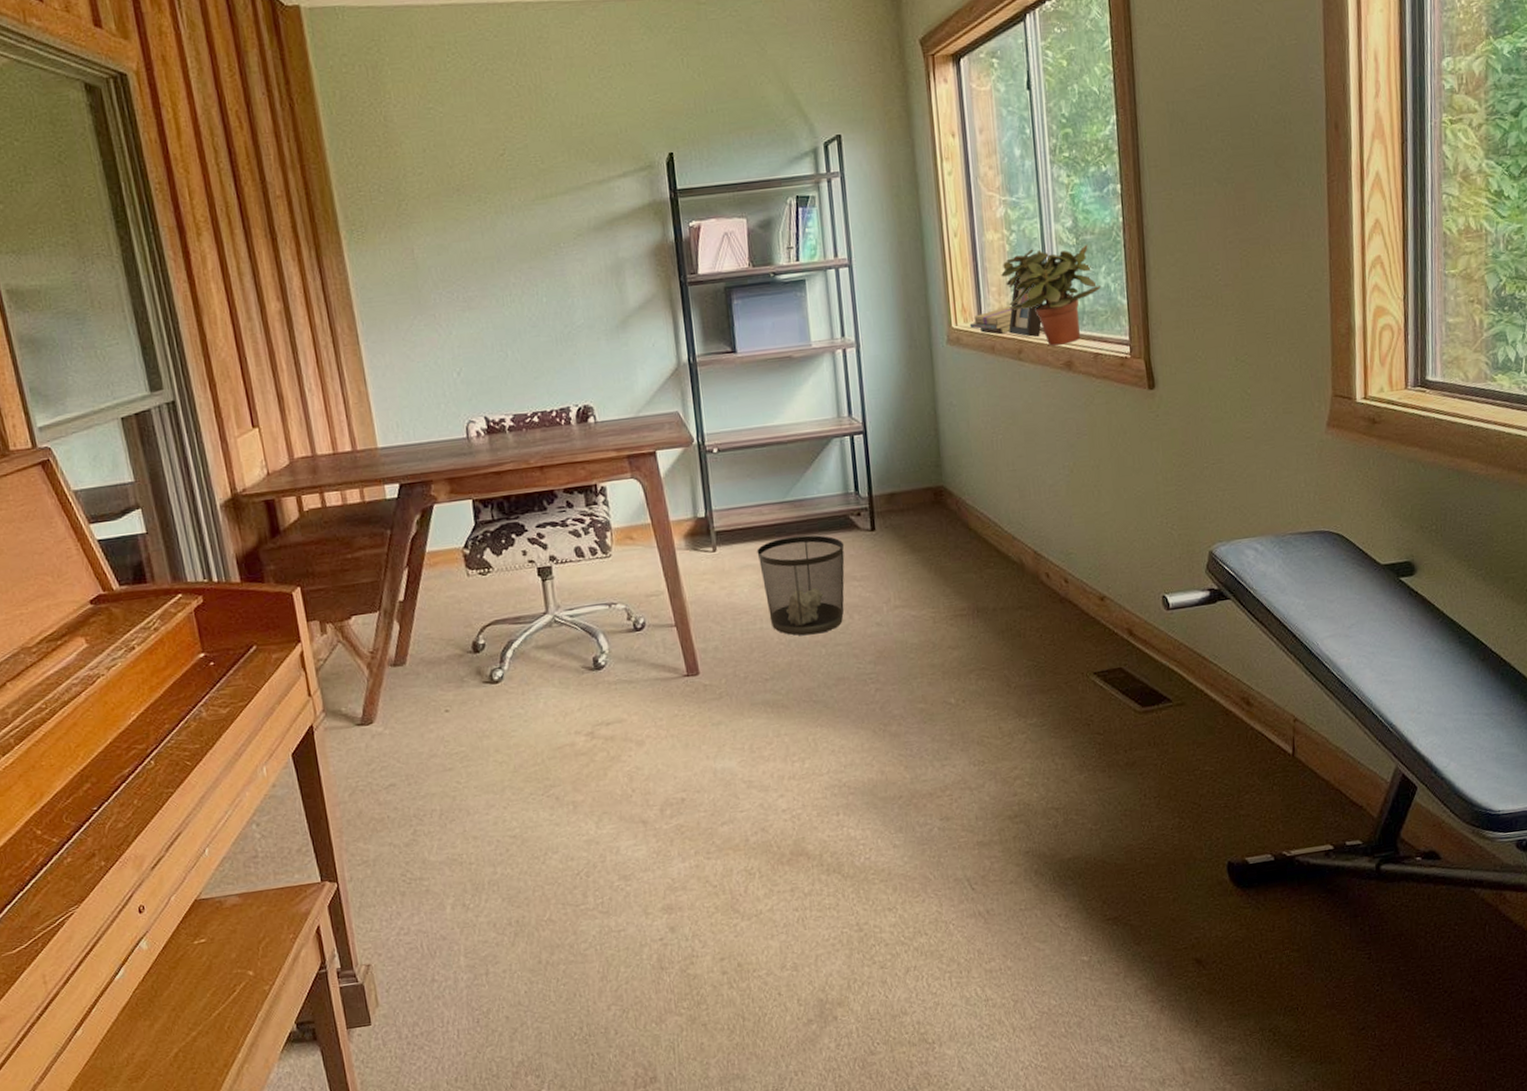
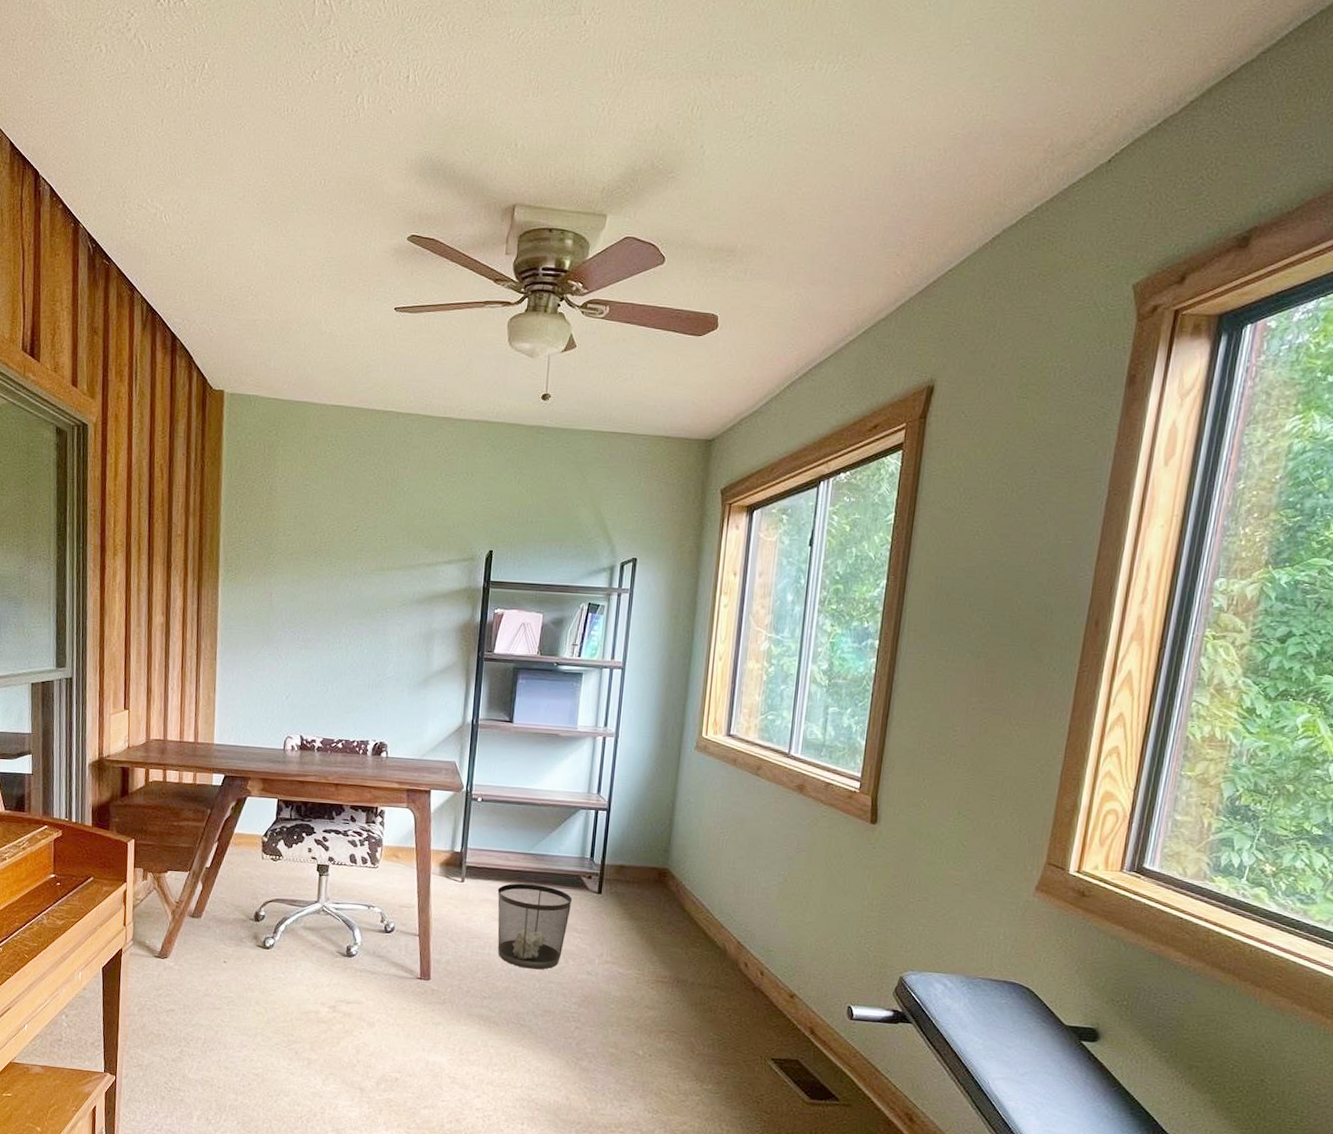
books: present [969,306,1013,335] -> none [718,727,759,751]
potted plant: present [1001,244,1101,347] -> none [754,682,843,770]
picture frame: present [1009,273,1044,338] -> none [752,700,788,759]

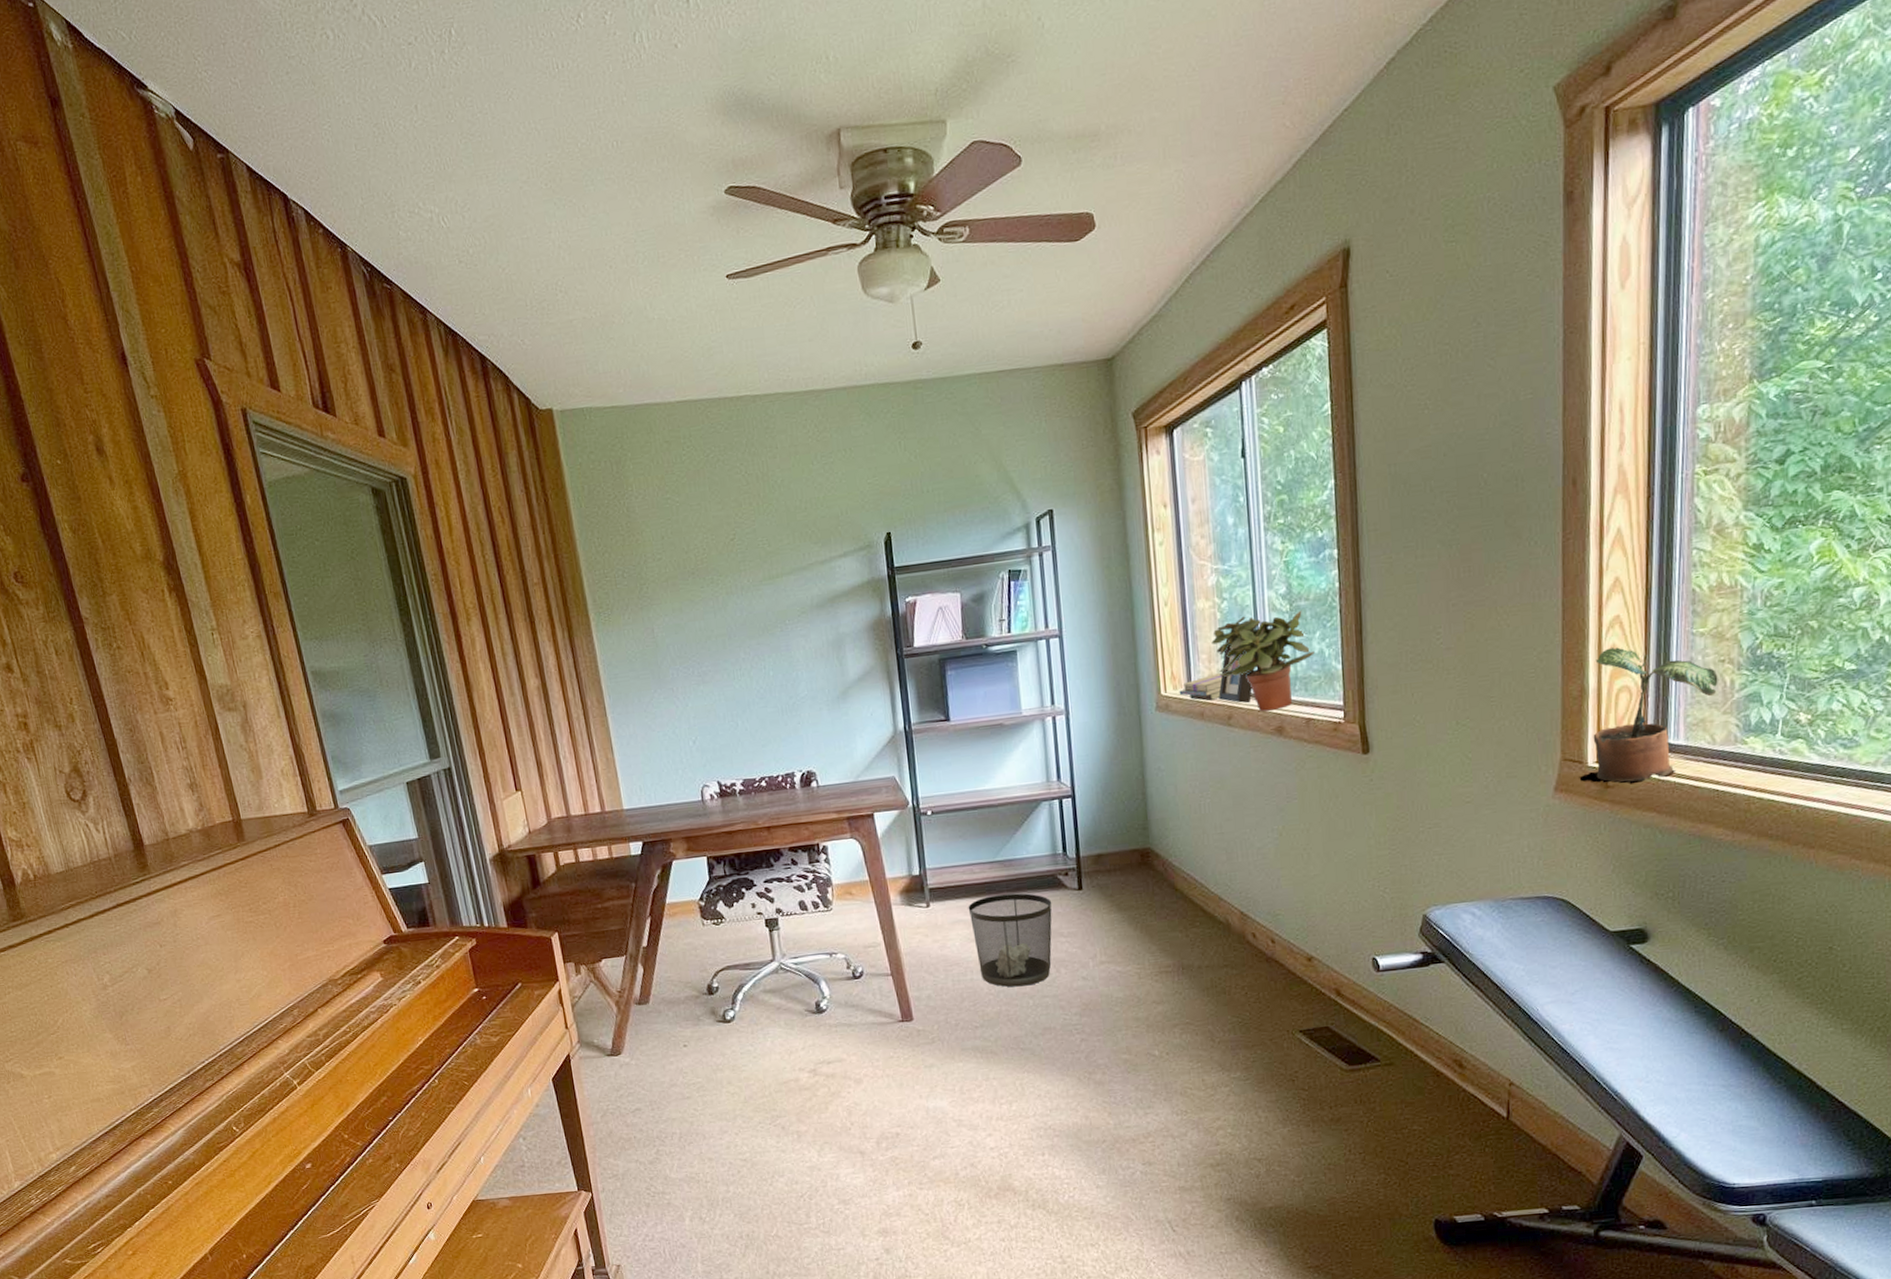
books: none [718,727,759,751] -> present [1179,673,1223,702]
picture frame: none [752,700,788,759] -> present [1218,640,1255,704]
potted plant: none [754,682,843,770] -> present [1212,610,1315,713]
potted plant: none [1059,773,1198,898] -> present [1579,647,1718,785]

